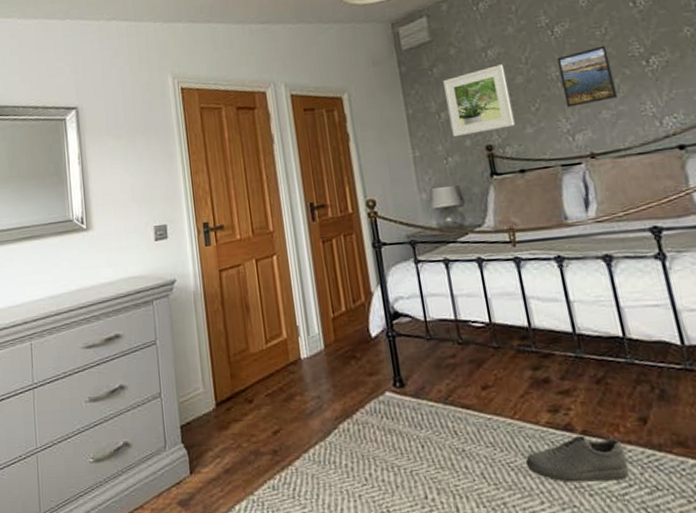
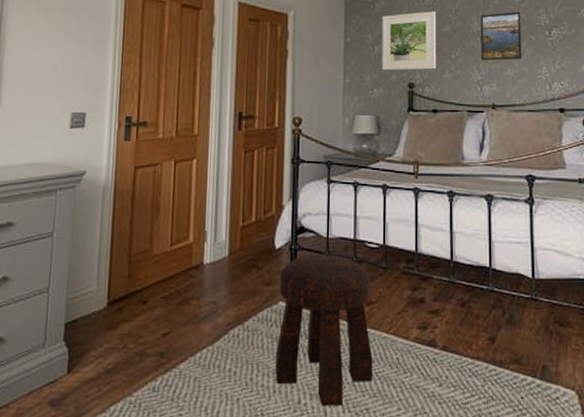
stool: none [381,338,505,501] -> present [275,254,373,406]
shoe: present [525,435,630,483] -> none [391,350,474,392]

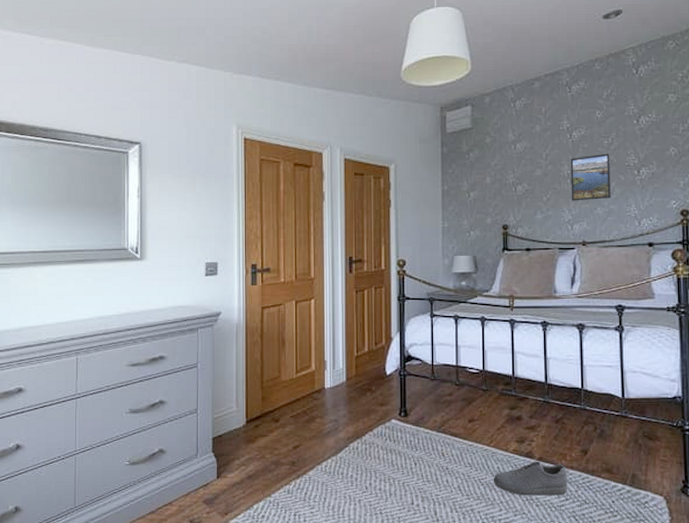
stool: present [275,254,373,406] -> none [390,379,476,507]
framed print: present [382,11,437,71] -> none [477,157,529,215]
shoe: none [391,350,474,392] -> present [493,461,568,496]

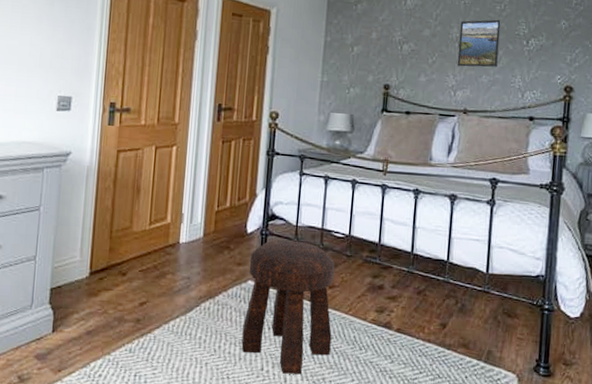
stool: none [390,379,476,507] -> present [241,239,335,375]
shoe: present [493,461,568,496] -> none [348,332,424,368]

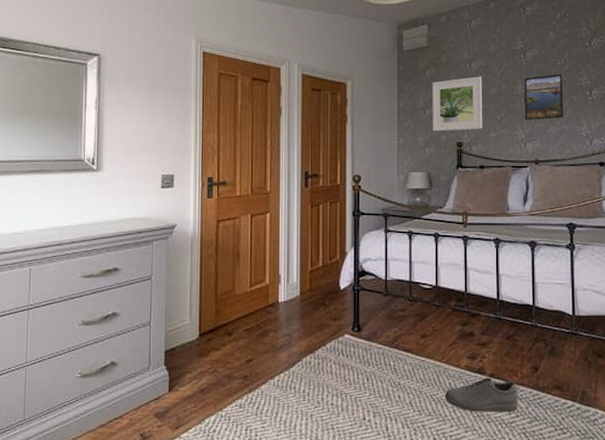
stool: present [241,239,335,375] -> none [343,294,428,422]
shoe: none [348,332,424,368] -> present [444,377,519,412]
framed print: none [359,15,416,73] -> present [432,76,483,132]

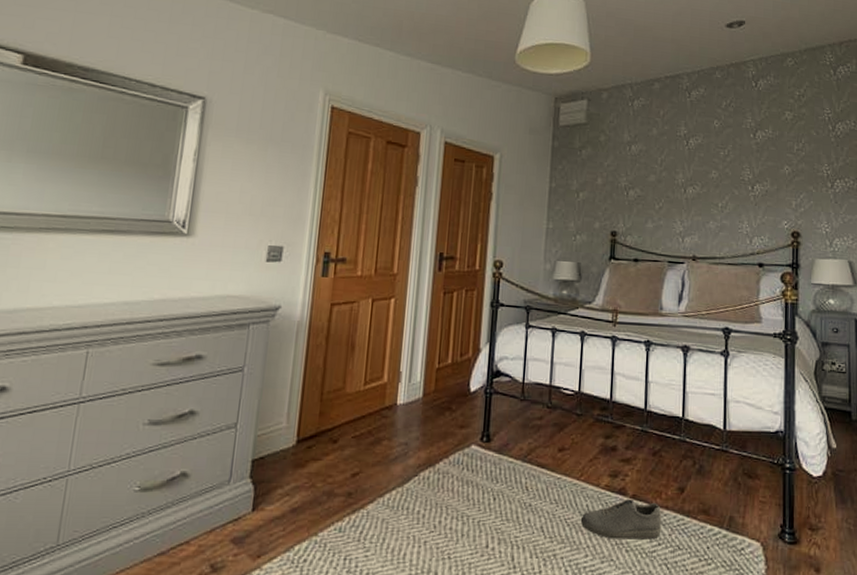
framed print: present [432,76,483,132] -> none [585,160,642,219]
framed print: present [524,74,564,120] -> none [684,165,726,213]

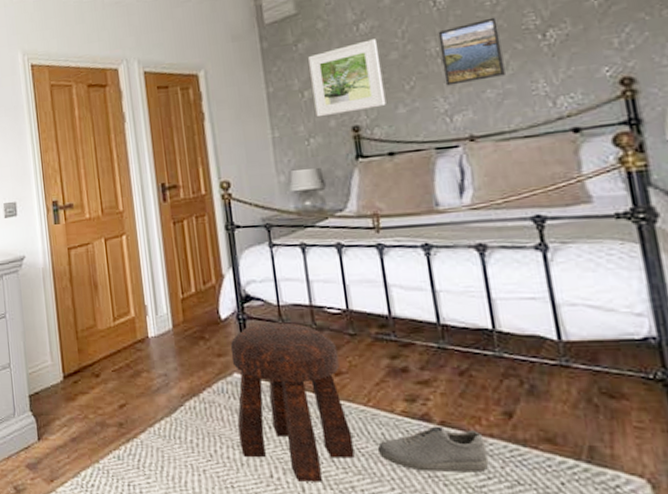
stool: none [464,398,565,551] -> present [230,322,355,482]
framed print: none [585,160,642,219] -> present [308,39,387,118]
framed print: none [684,165,726,213] -> present [438,17,507,86]

